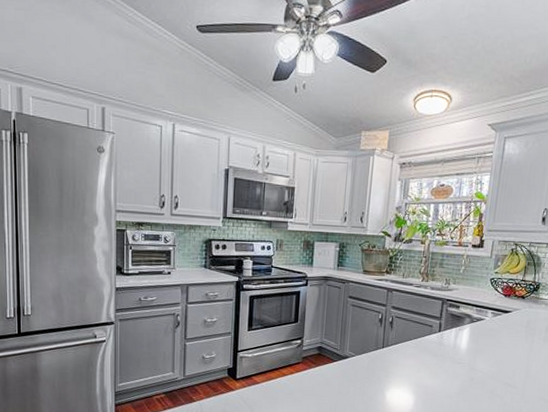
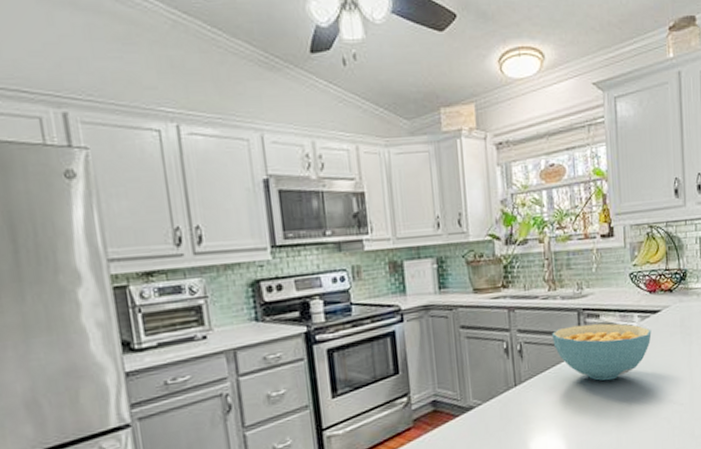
cereal bowl: none [418,311,501,358] -> present [552,323,652,381]

